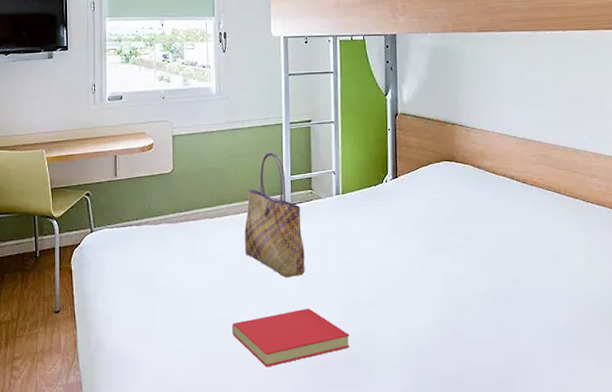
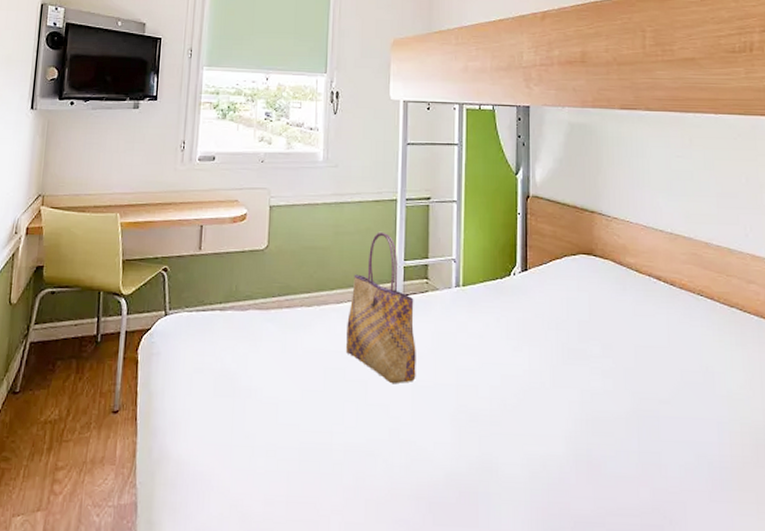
book: present [232,308,350,367] -> none [325,423,466,496]

